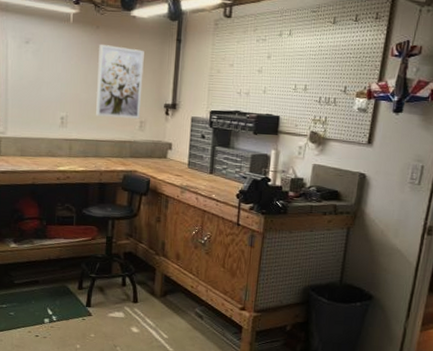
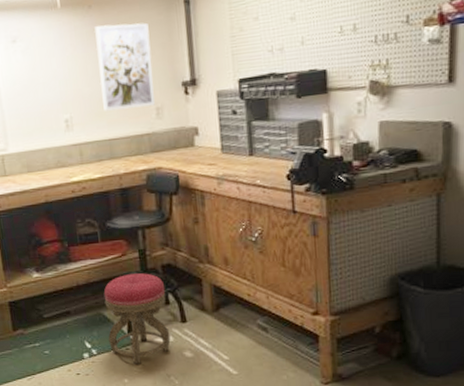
stool: none [69,256,124,334] -> present [103,273,171,365]

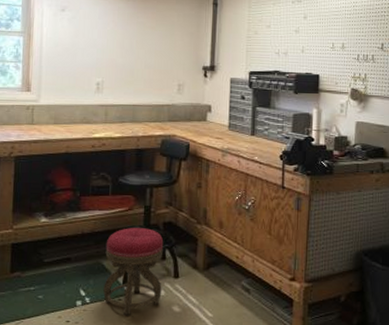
wall art: present [95,23,155,111] -> none [133,10,181,82]

